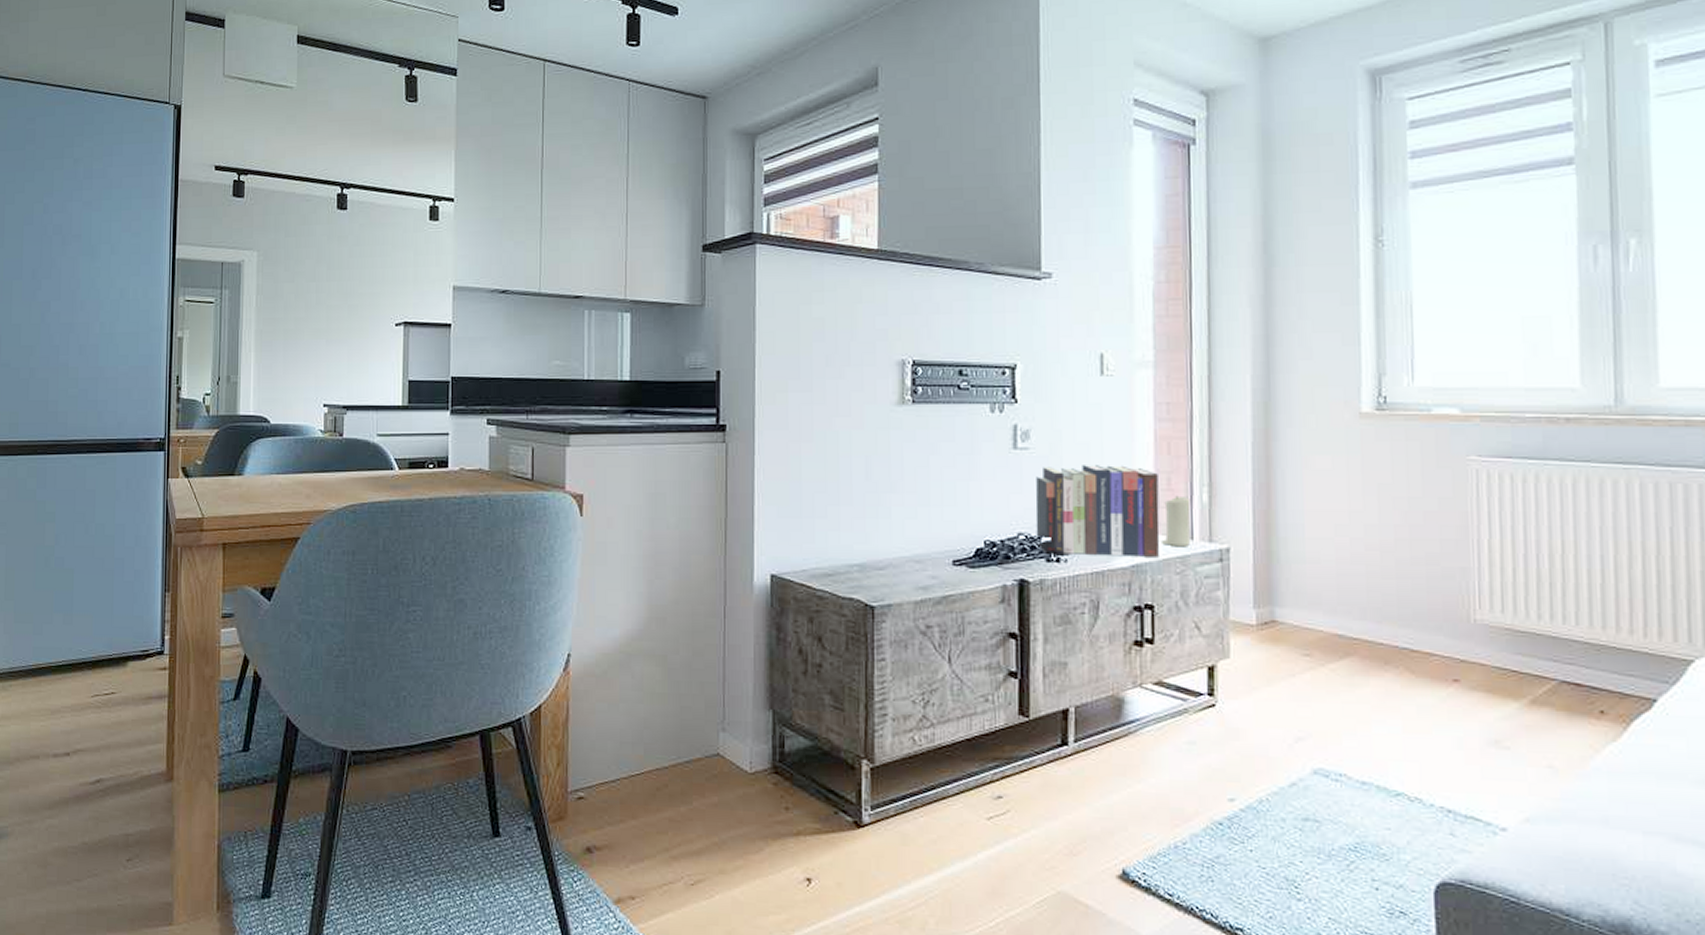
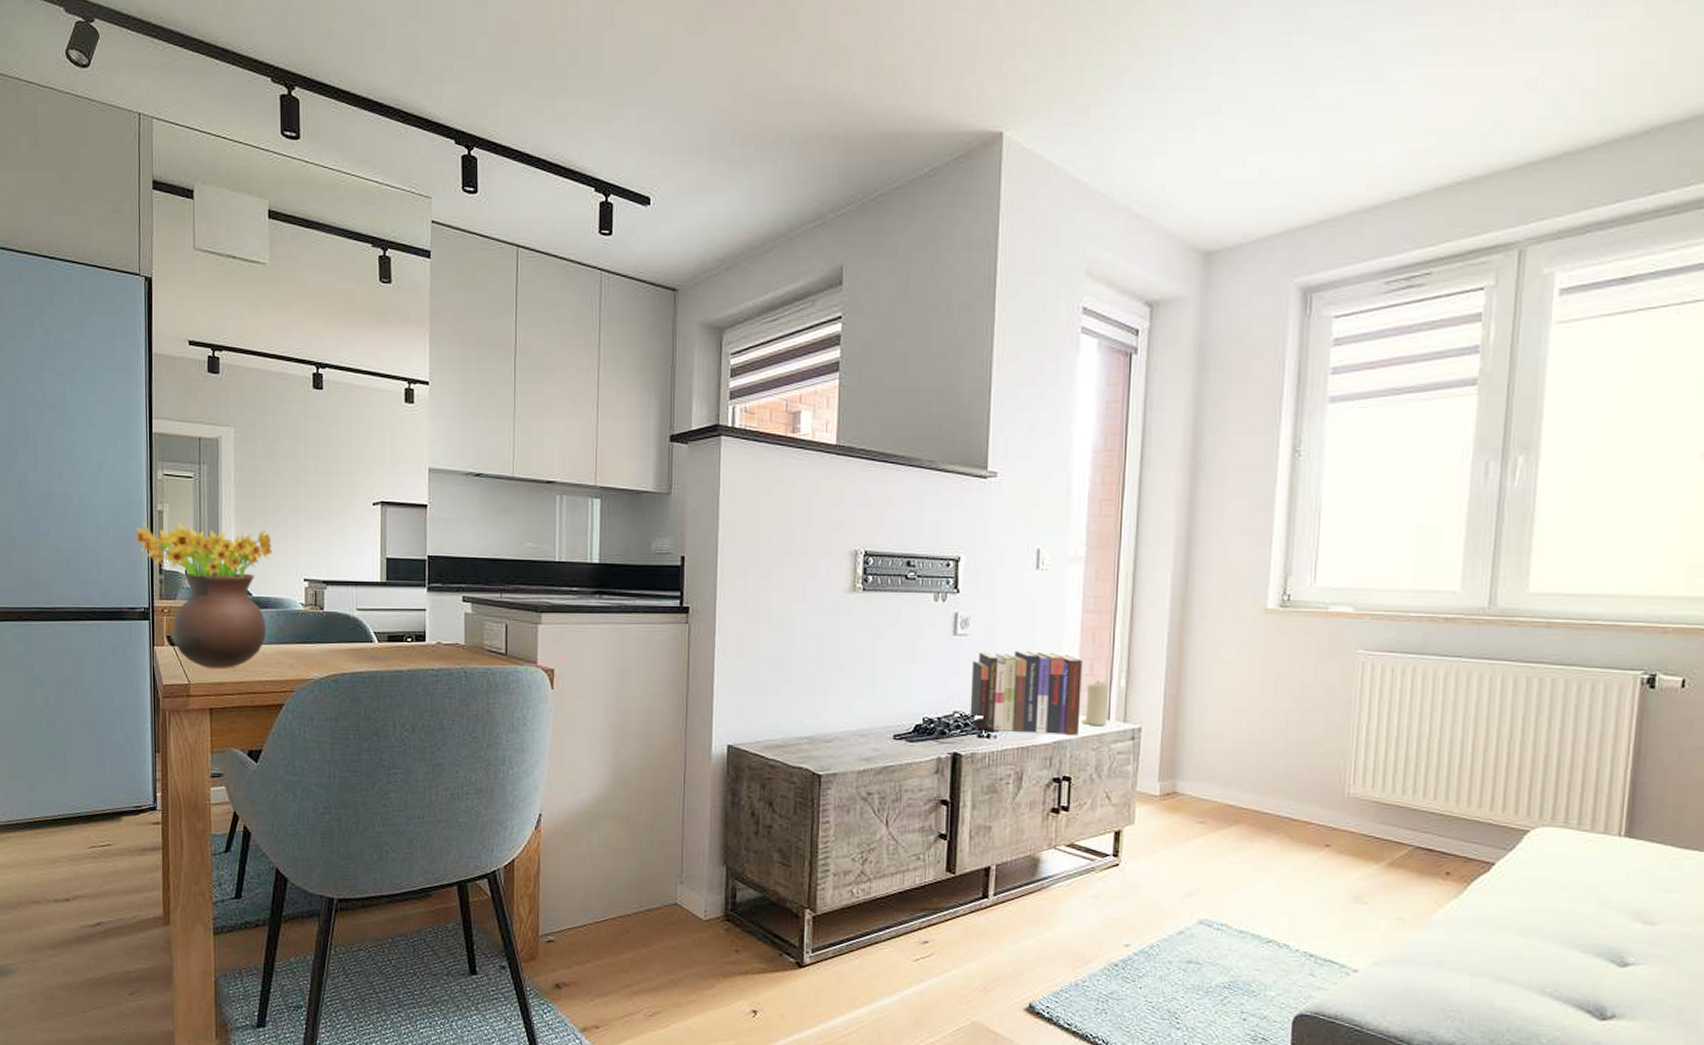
flower arrangement: none [153,349,292,502] -> present [135,522,272,670]

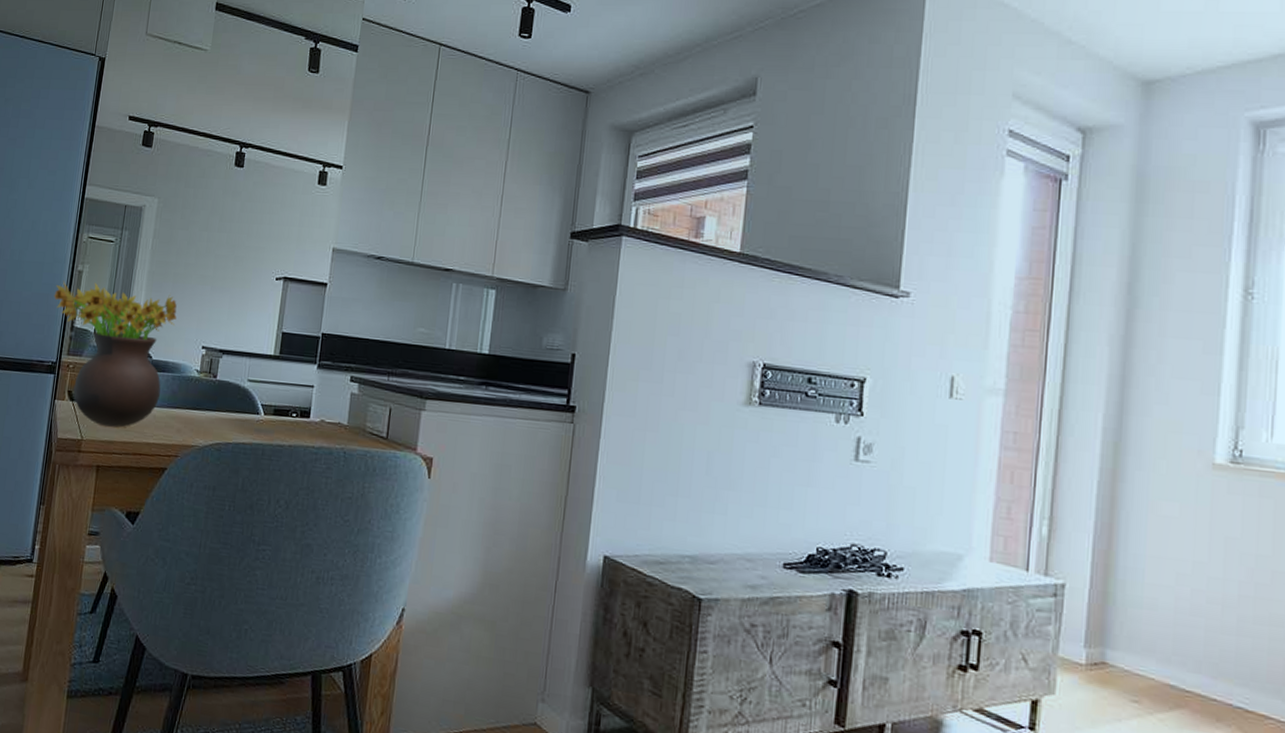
books: present [969,651,1082,735] -> none [868,481,999,585]
candle: present [1082,680,1110,727] -> none [996,525,1029,578]

